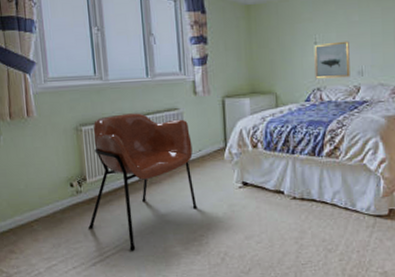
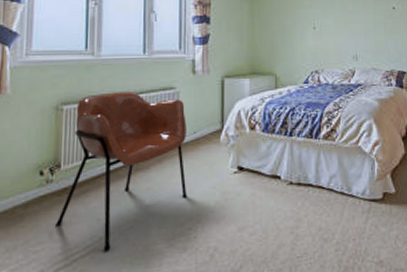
wall art: present [314,41,350,79] -> none [313,27,346,62]

